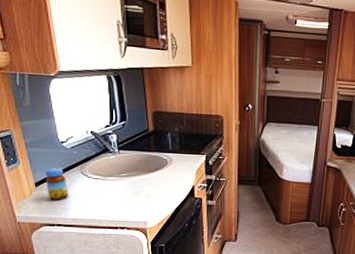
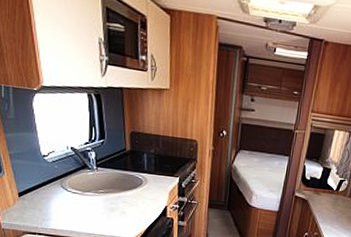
jar: present [45,168,69,201] -> none [27,180,50,211]

